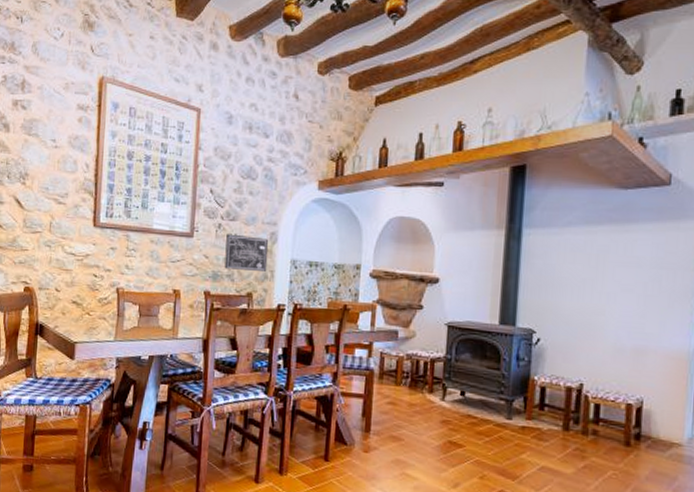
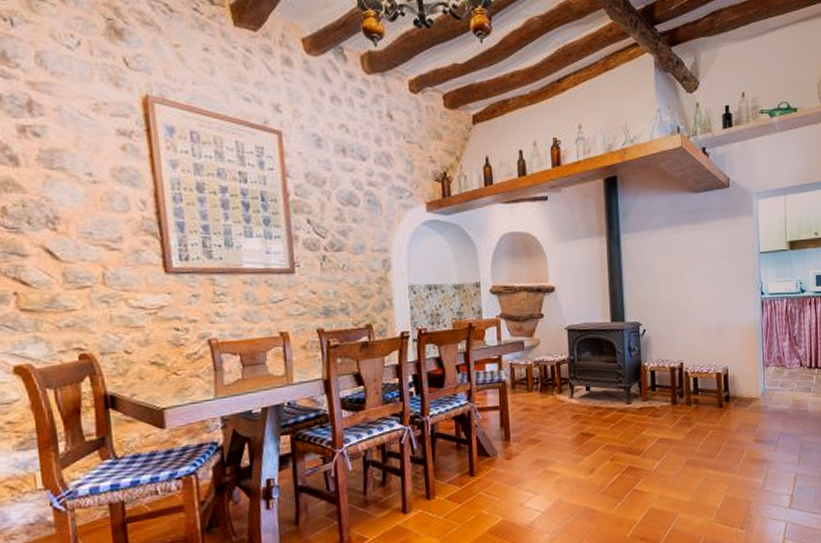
wall art: present [224,233,269,271] -> none [333,265,385,303]

